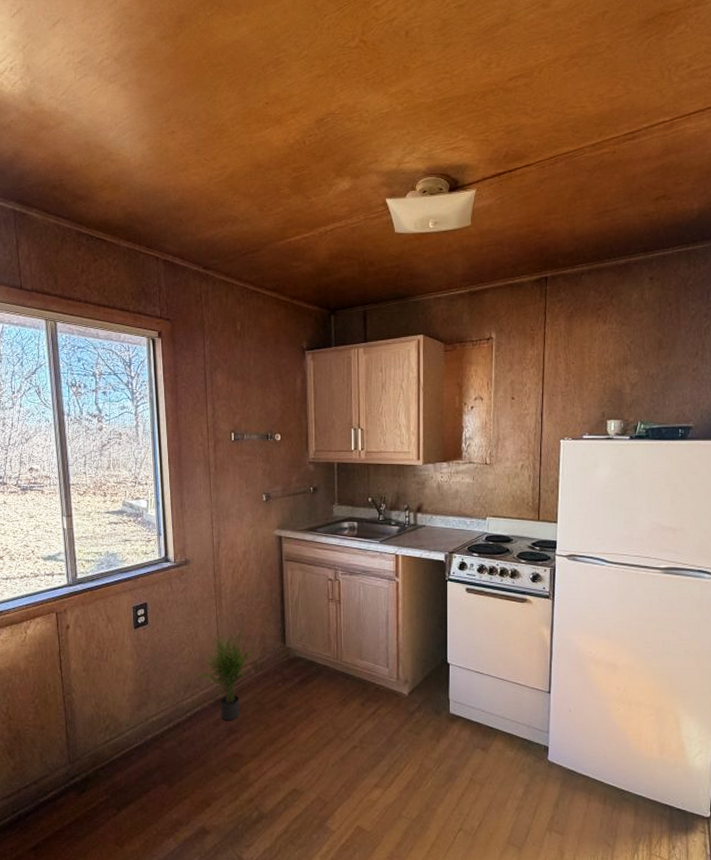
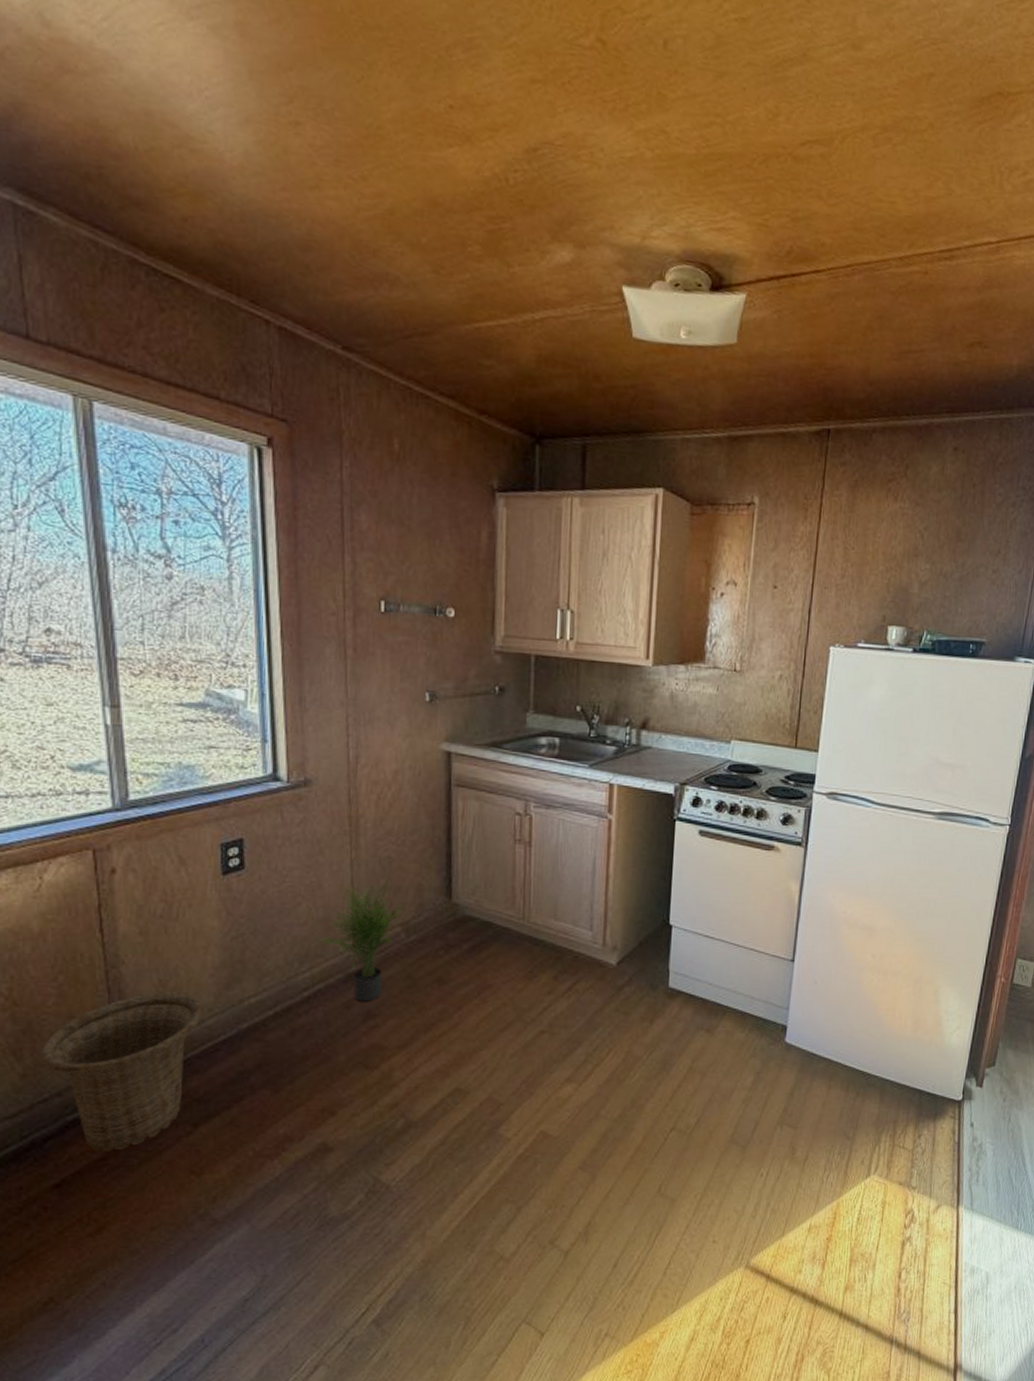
basket: none [25,712,122,825] -> present [40,993,201,1151]

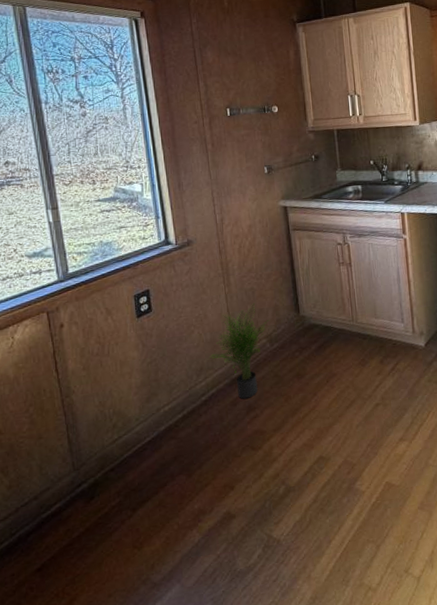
basket: present [40,993,201,1151] -> none [21,410,131,539]

